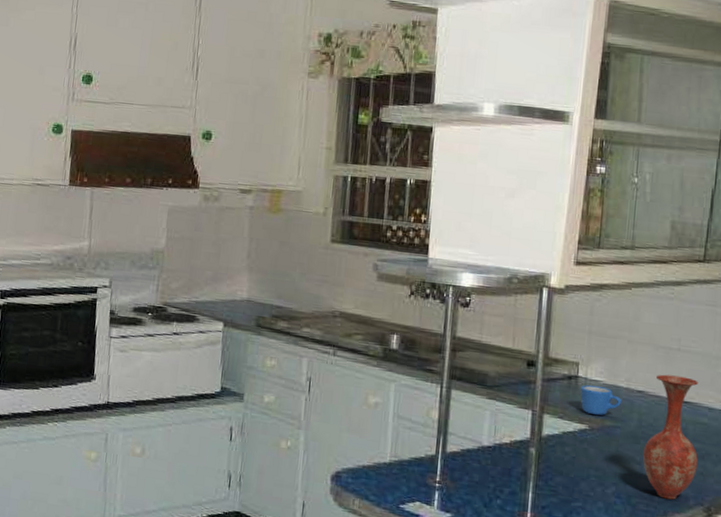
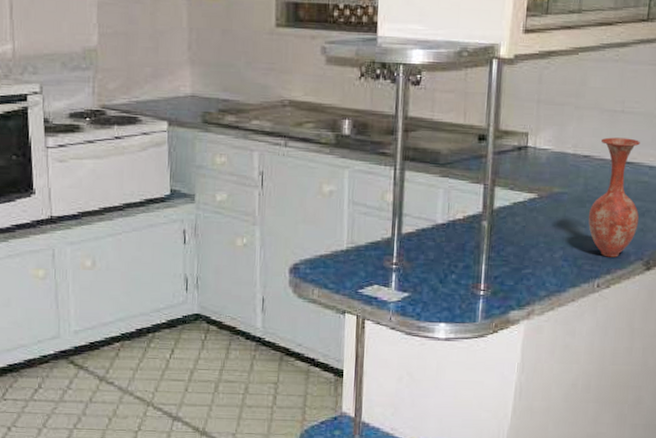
mug: present [580,385,621,415] -> none [529,154,569,183]

